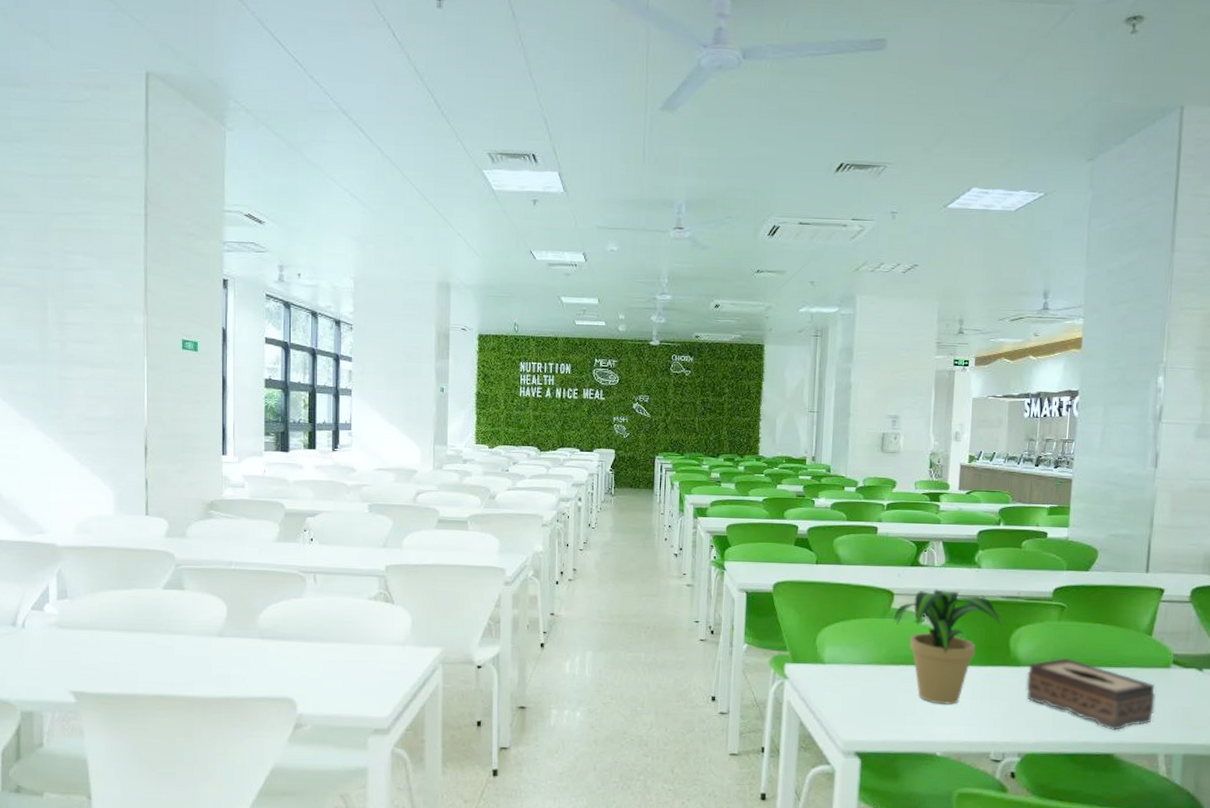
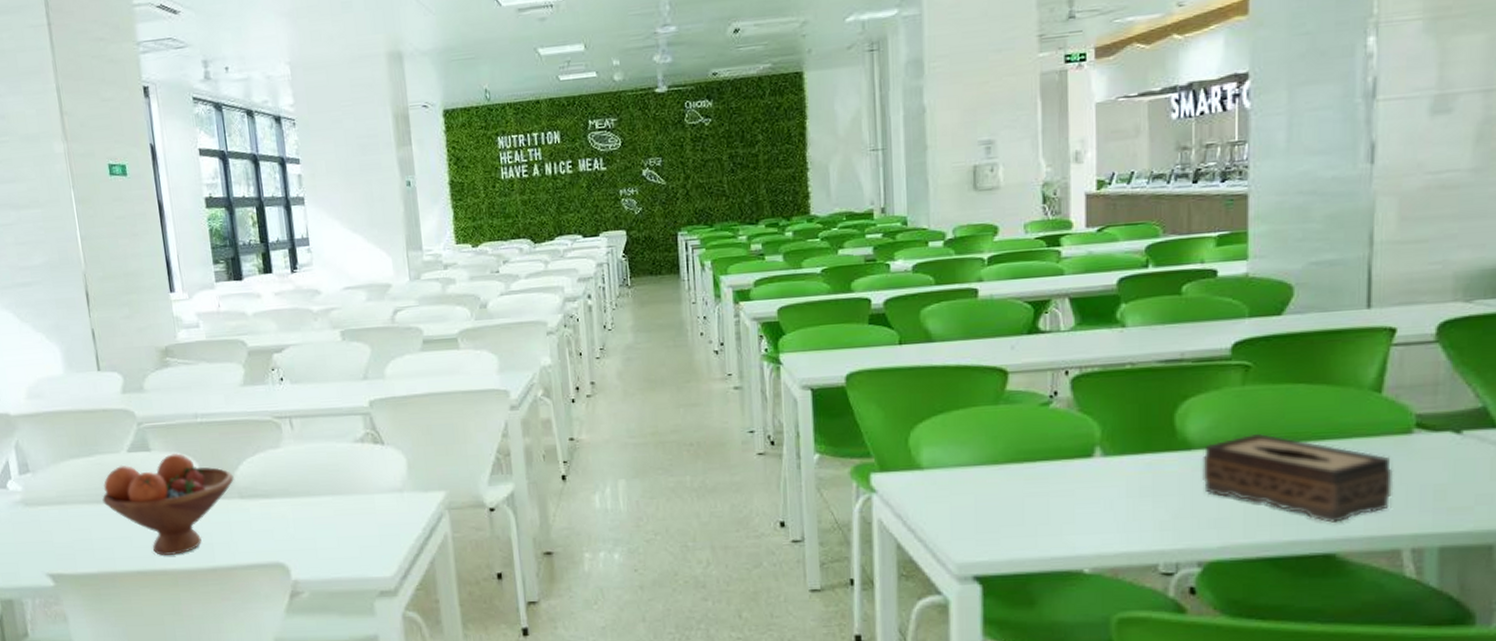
fruit bowl: none [133,593,257,683] -> present [102,452,234,555]
potted plant: present [893,589,1009,705] -> none [1010,360,1172,508]

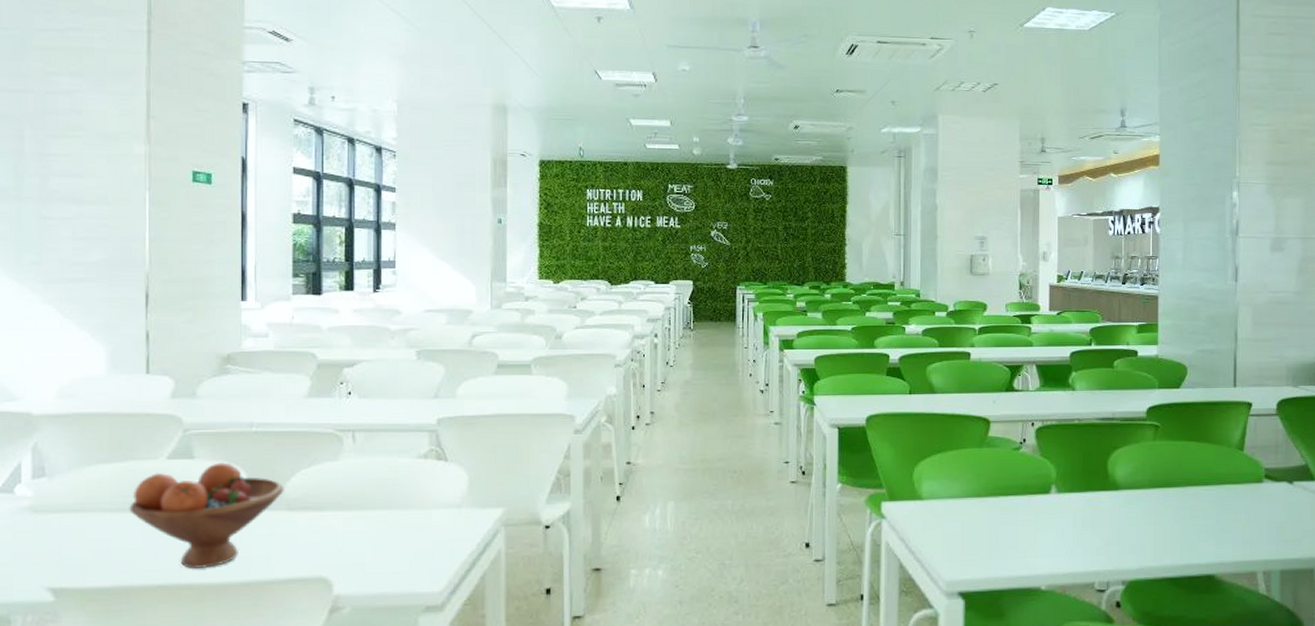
tissue box: present [1203,433,1393,524] -> none [1126,478,1251,551]

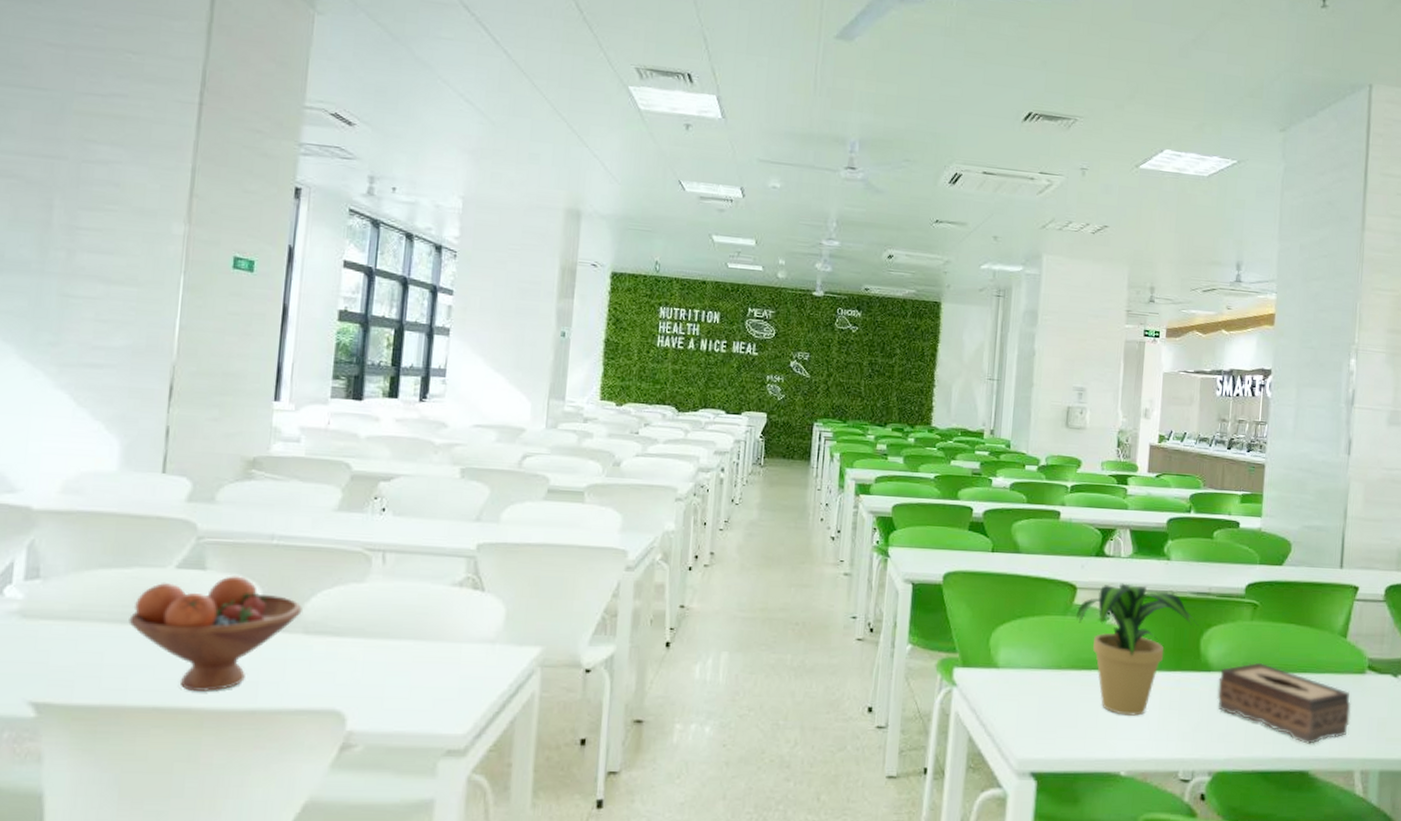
potted plant: none [991,414,1106,535] -> present [1076,583,1199,716]
tissue box: none [1126,478,1251,551] -> present [1217,662,1351,745]

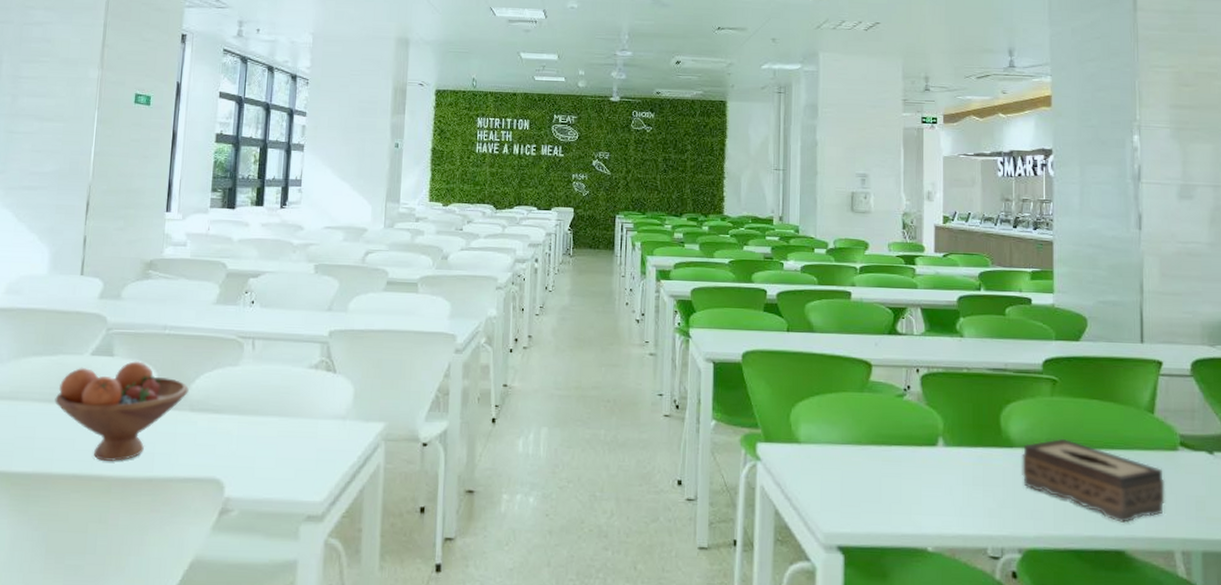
potted plant: present [1076,583,1199,716] -> none [872,360,998,491]

